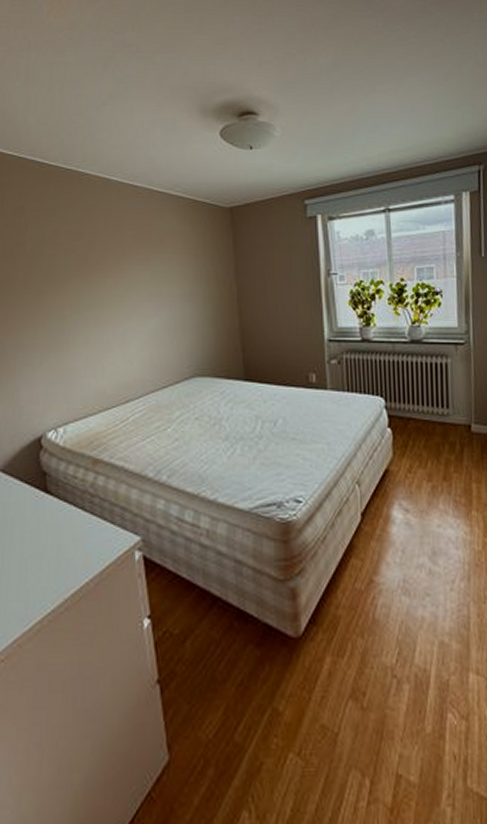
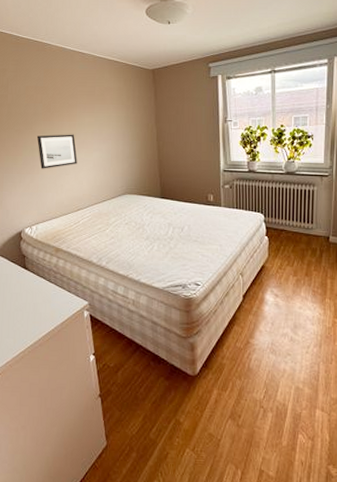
wall art: none [67,295,126,345] -> present [36,134,77,169]

